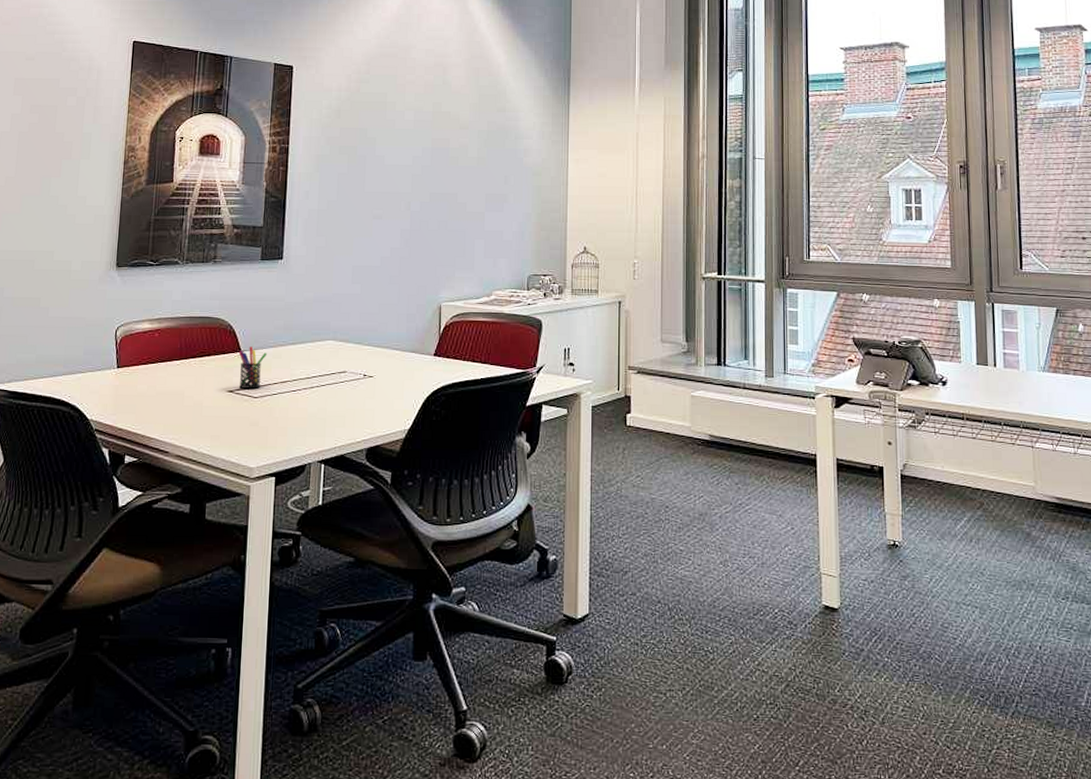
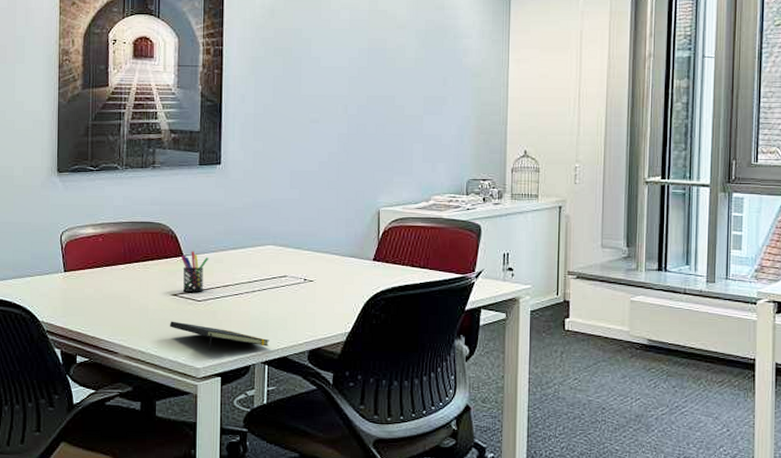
notepad: none [224,418,327,450] -> present [170,321,269,351]

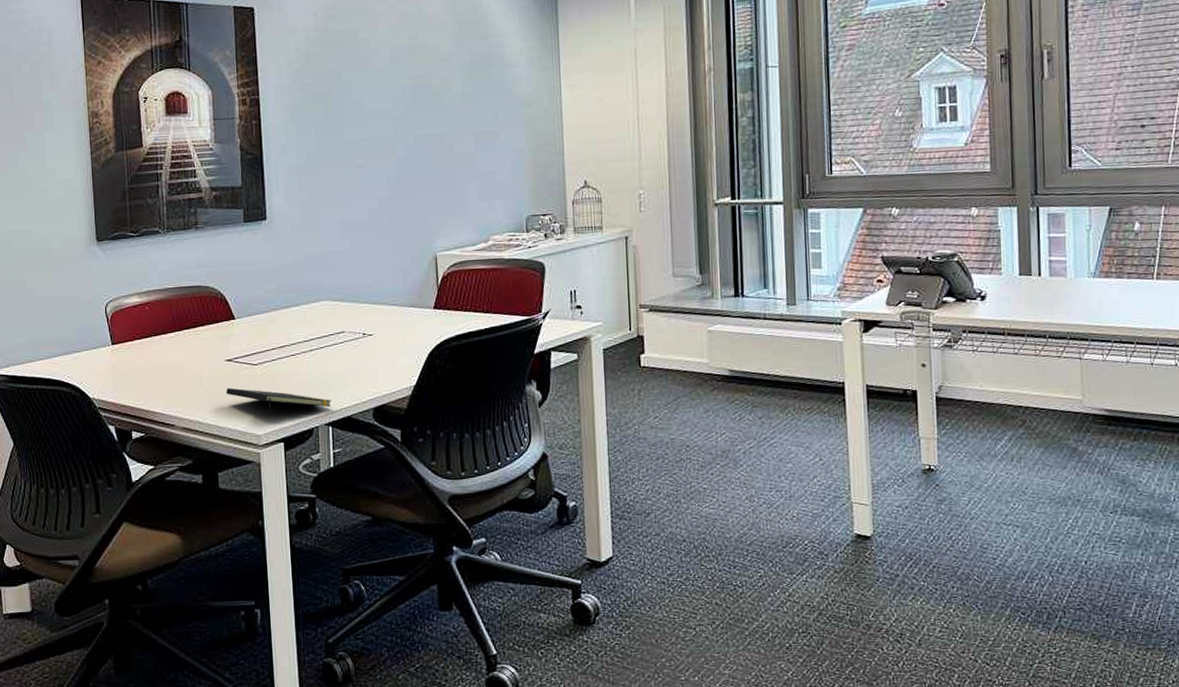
pen holder: present [180,251,209,292] -> none [232,313,262,356]

